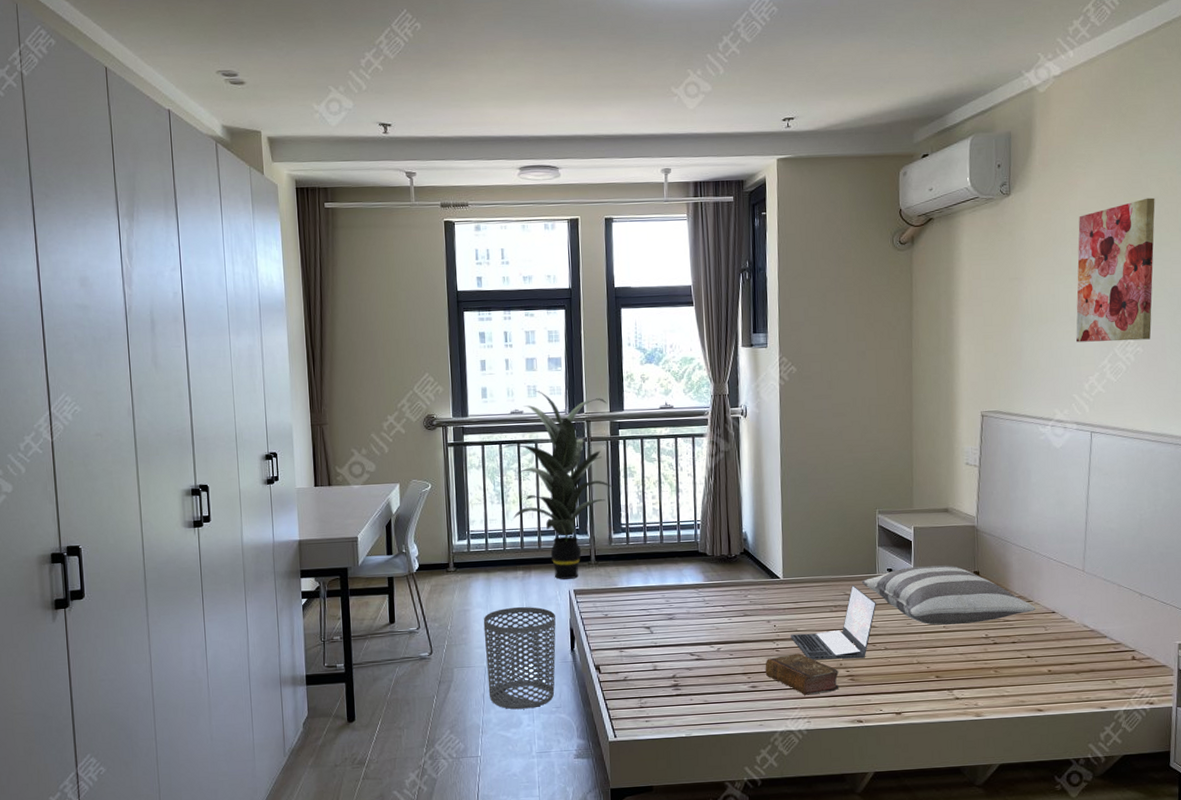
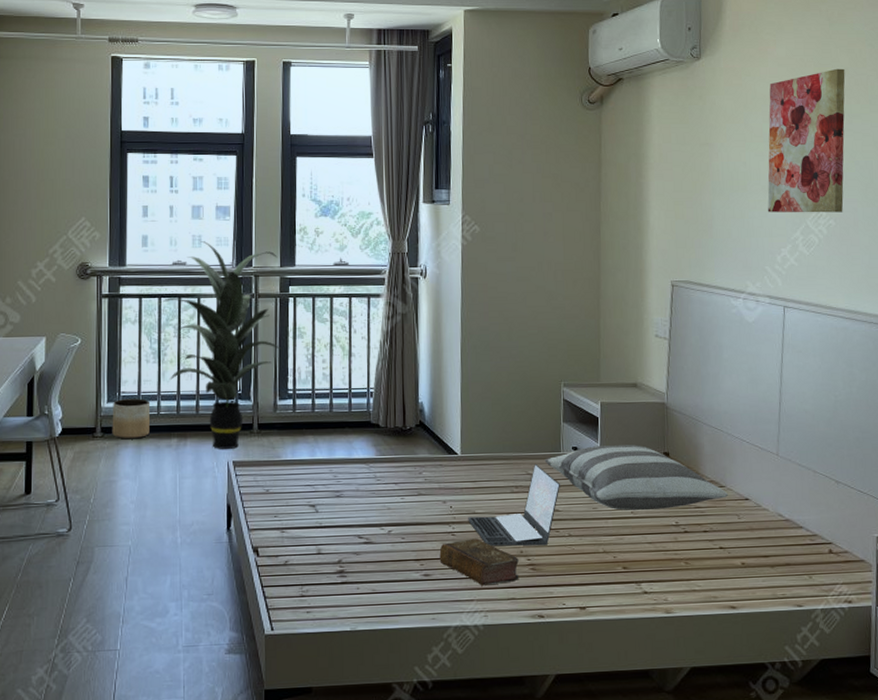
planter: none [463,536,497,573] -> present [112,399,151,440]
waste bin: present [483,607,556,710] -> none [130,479,211,596]

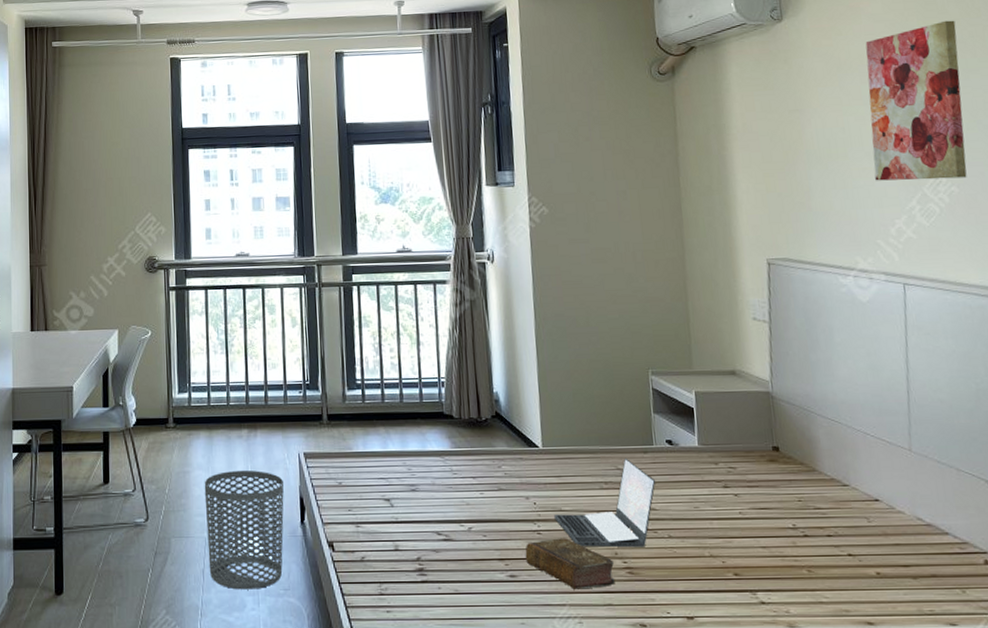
planter: present [112,399,151,440] -> none [183,389,220,430]
waste bin: none [130,479,211,596] -> present [204,470,284,590]
indoor plant: present [161,241,283,449] -> none [227,232,349,440]
pillow: present [544,444,729,511] -> none [635,438,855,510]

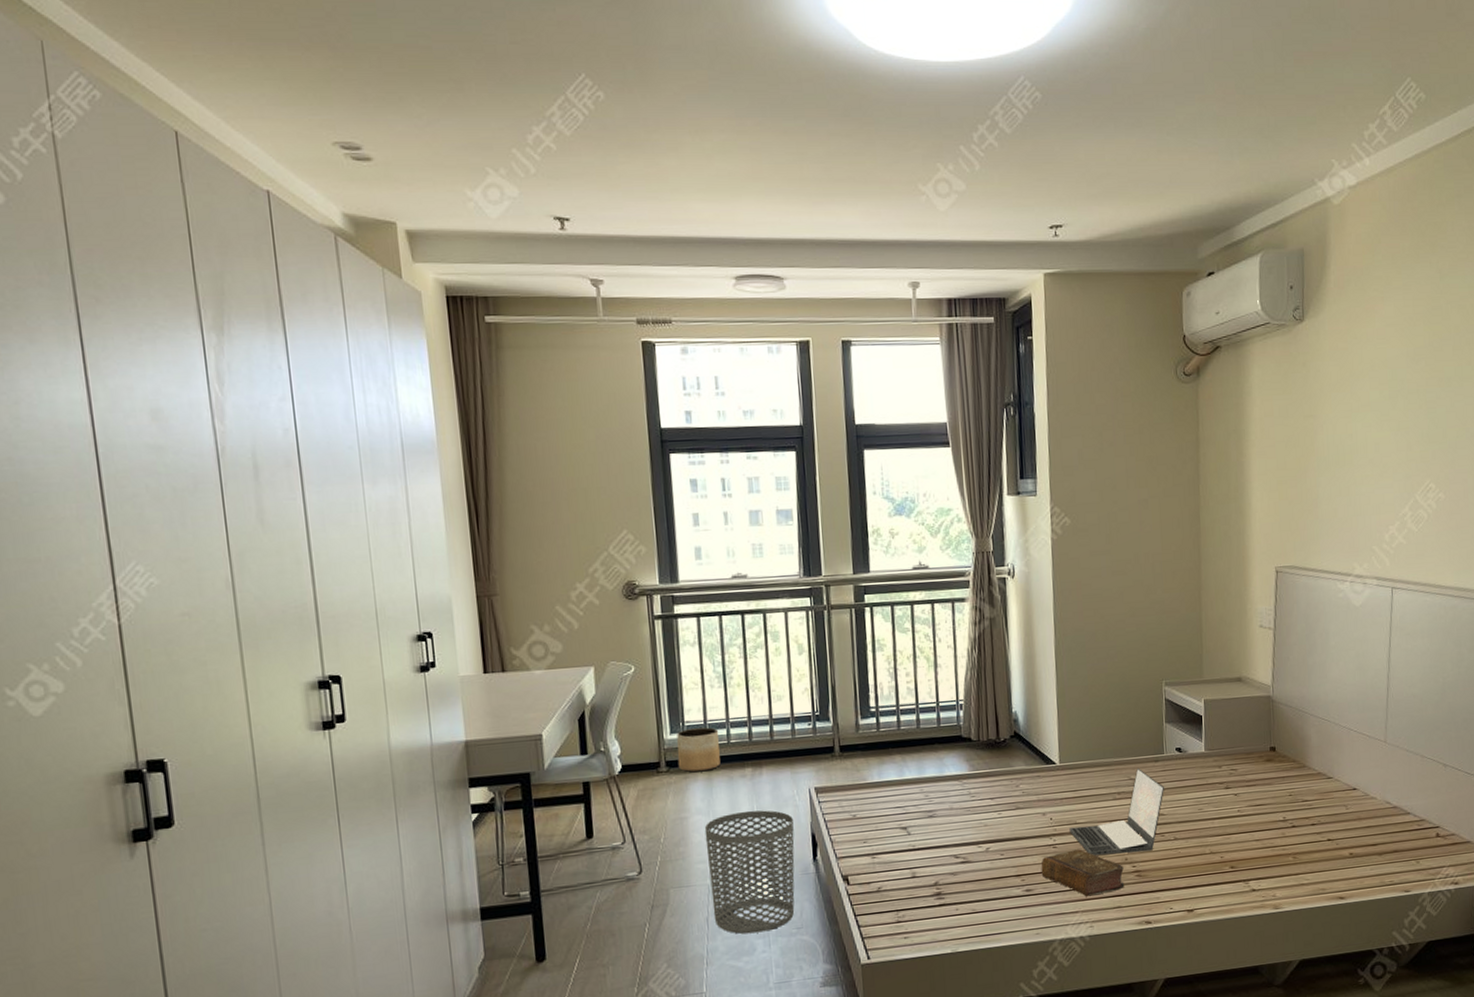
planter: none [183,389,220,430] -> present [677,727,720,773]
wall art: present [865,20,967,181] -> none [1375,326,1456,488]

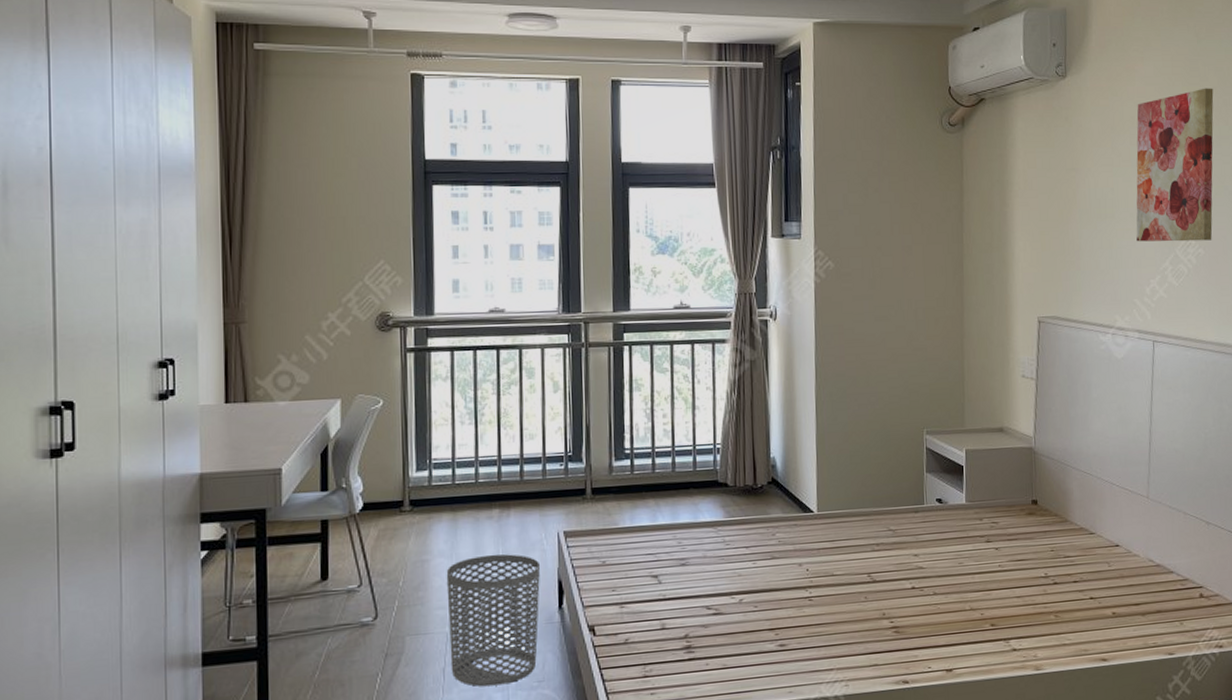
planter: present [677,727,720,773] -> none [422,465,467,513]
book: present [1041,849,1125,897] -> none [795,602,882,653]
laptop: present [1069,767,1164,856] -> none [826,518,924,610]
wall art: none [1375,326,1456,488] -> present [1136,88,1214,242]

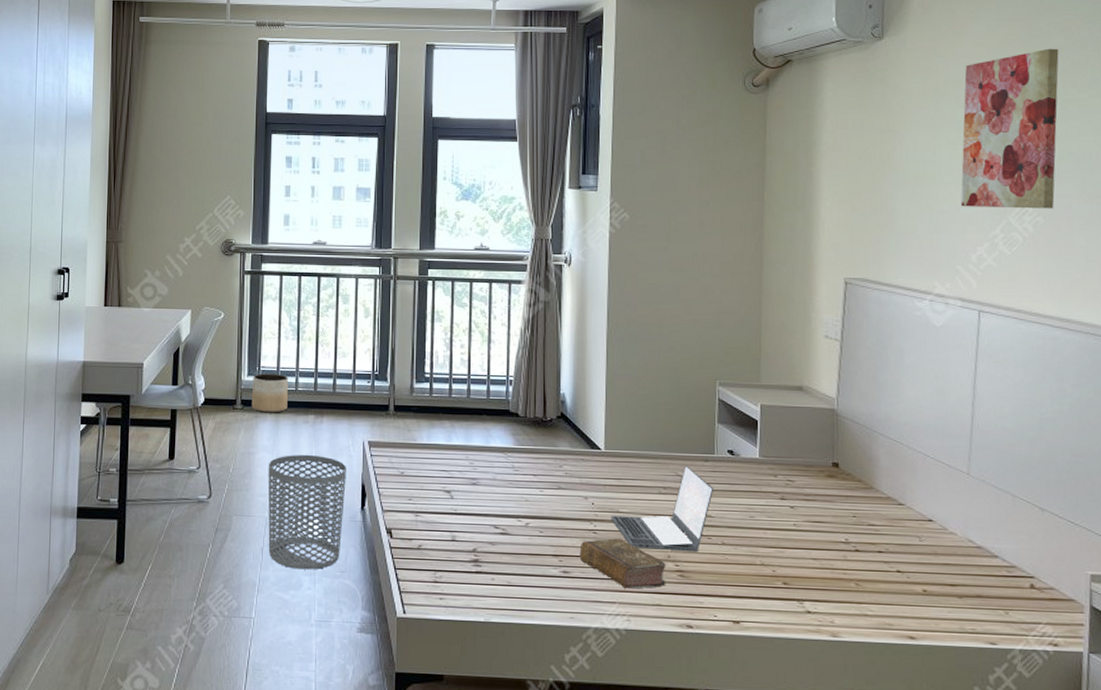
planter: none [422,465,467,513] -> present [251,373,289,413]
book: none [795,602,882,653] -> present [579,538,666,589]
laptop: none [826,518,924,610] -> present [611,465,713,552]

